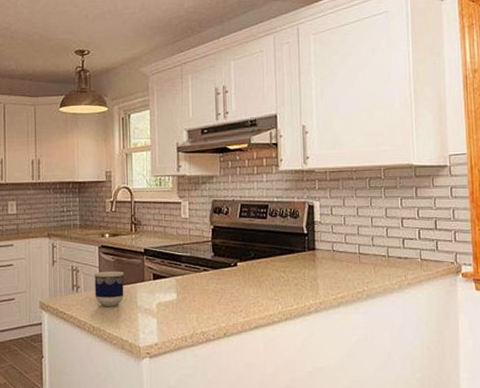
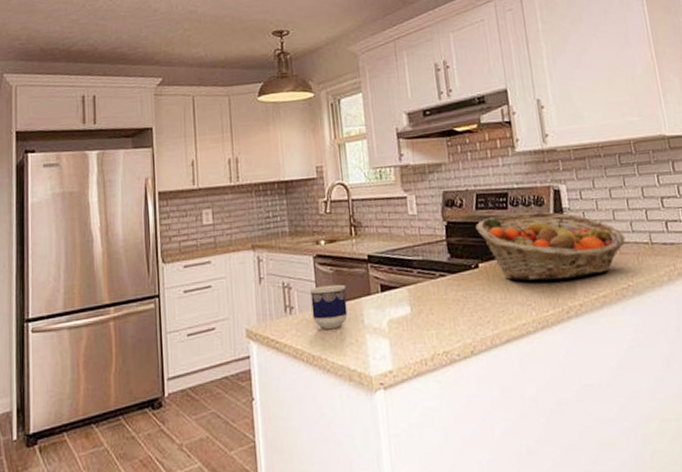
fruit basket: none [238,223,366,281] -> present [476,211,626,281]

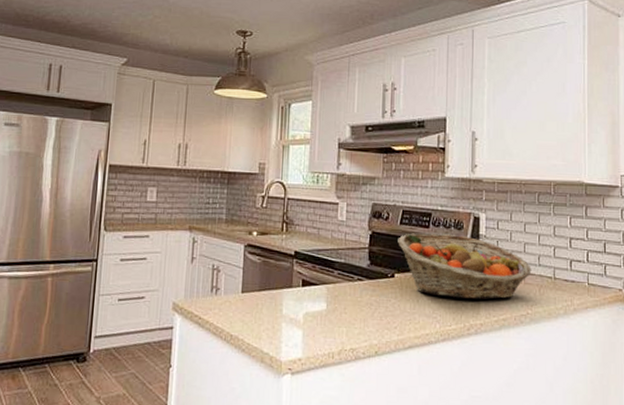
cup: present [309,284,348,329] -> none [236,273,271,313]

